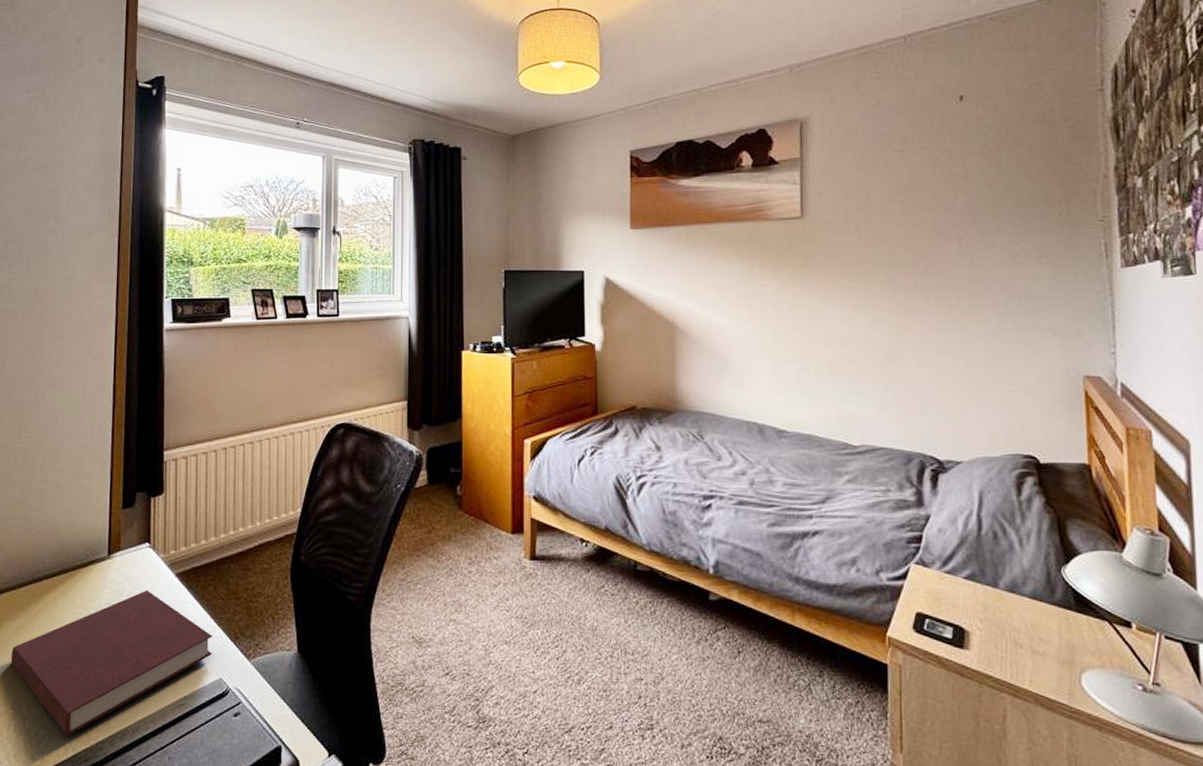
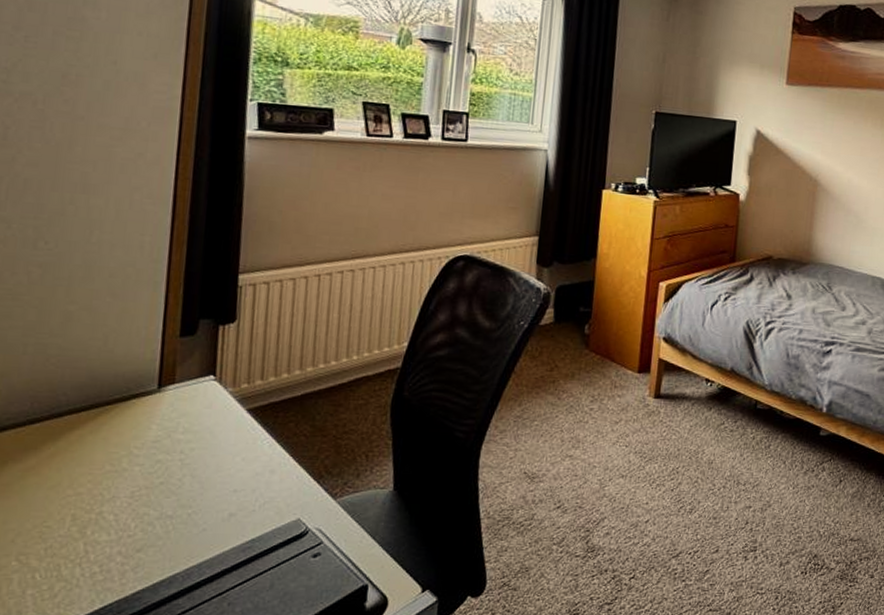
notebook: present [11,589,213,737] -> none [16,426,291,588]

